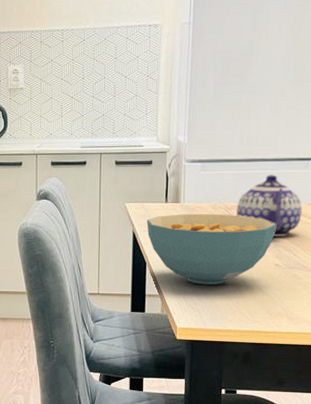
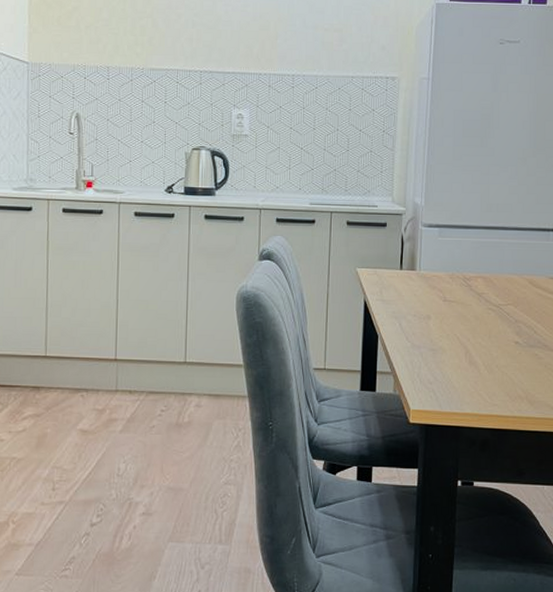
cereal bowl: present [146,213,276,285] -> none [379,282,516,362]
teapot: present [236,175,303,237] -> none [475,244,544,312]

